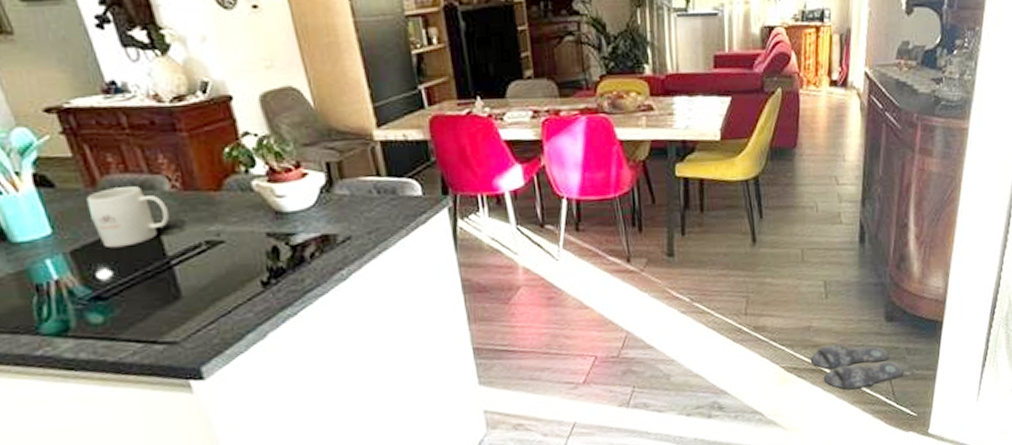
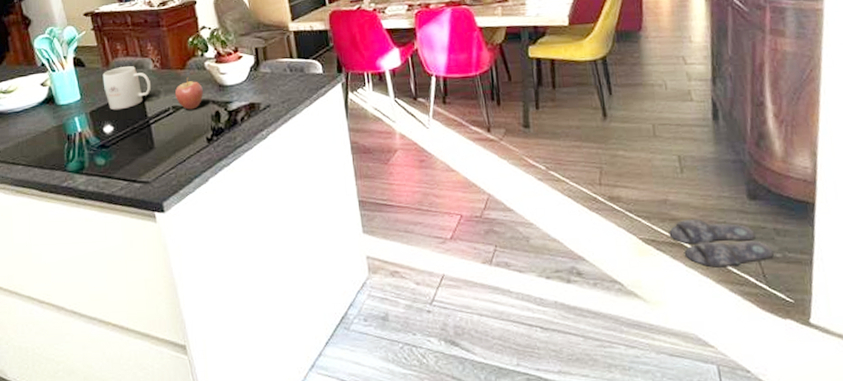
fruit: none [207,200,252,246] -> present [174,76,203,110]

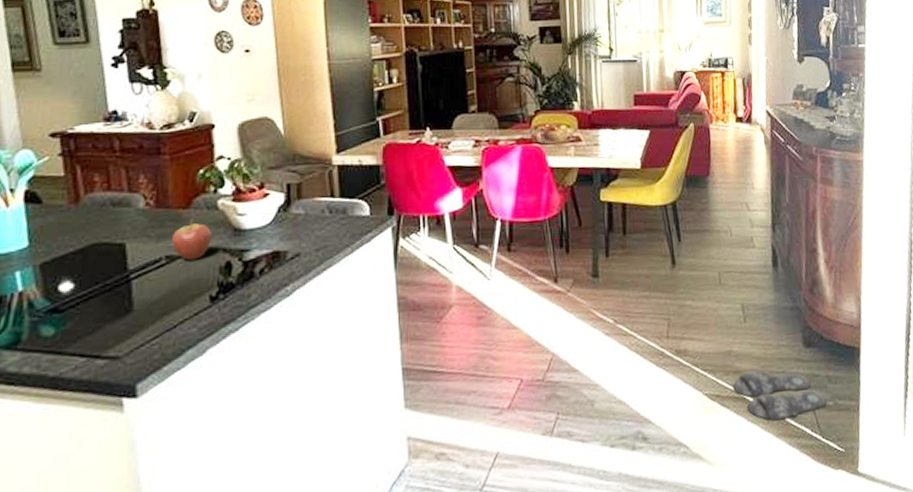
mug: present [102,66,152,110] -> none [66,203,139,262]

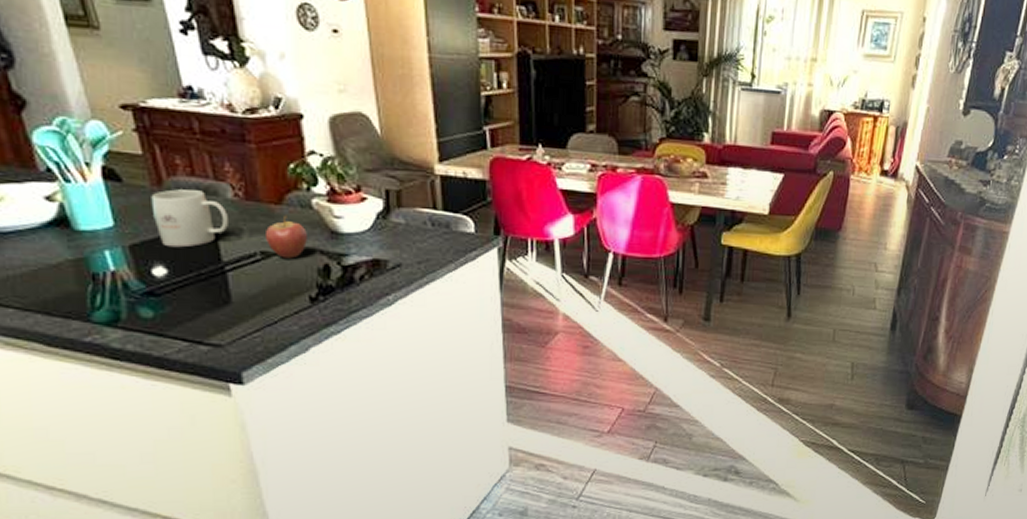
mug: none [66,203,139,262] -> present [151,189,230,248]
slippers: present [732,370,827,421] -> none [829,425,918,471]

